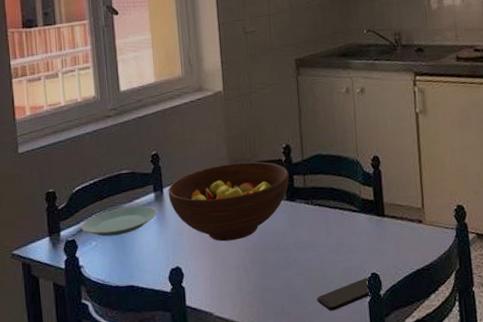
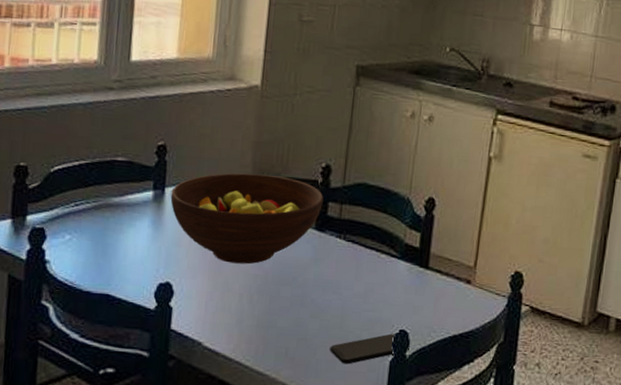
plate: present [81,205,158,237] -> none [54,201,154,233]

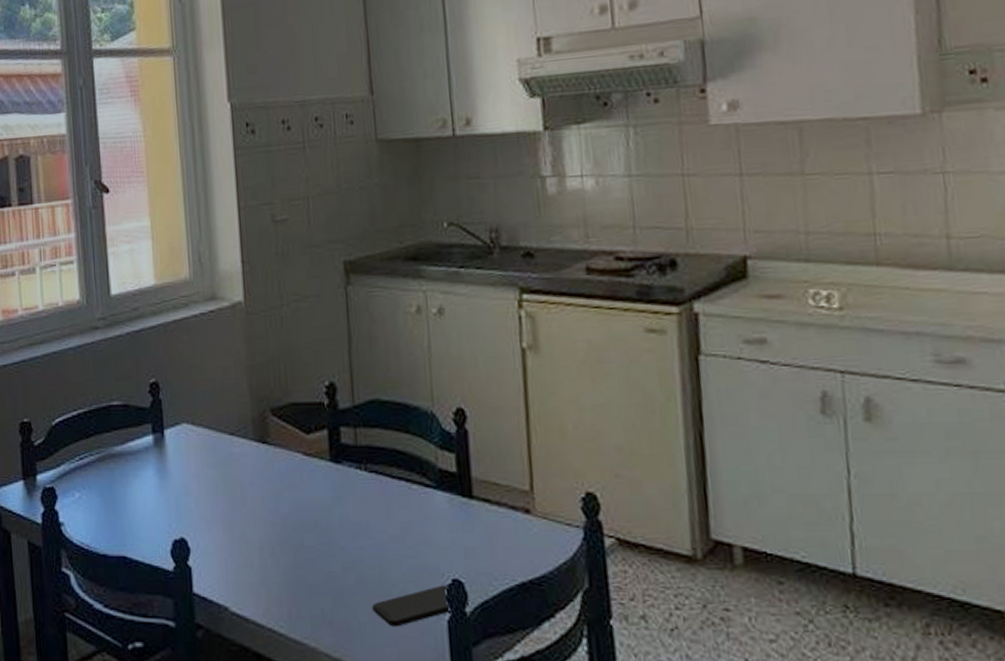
fruit bowl: present [170,173,324,264] -> none [170,402,334,510]

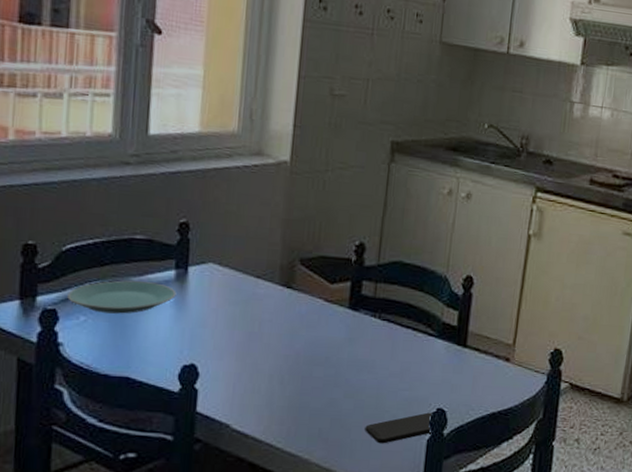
plate: none [62,450,157,487] -> present [67,280,177,314]

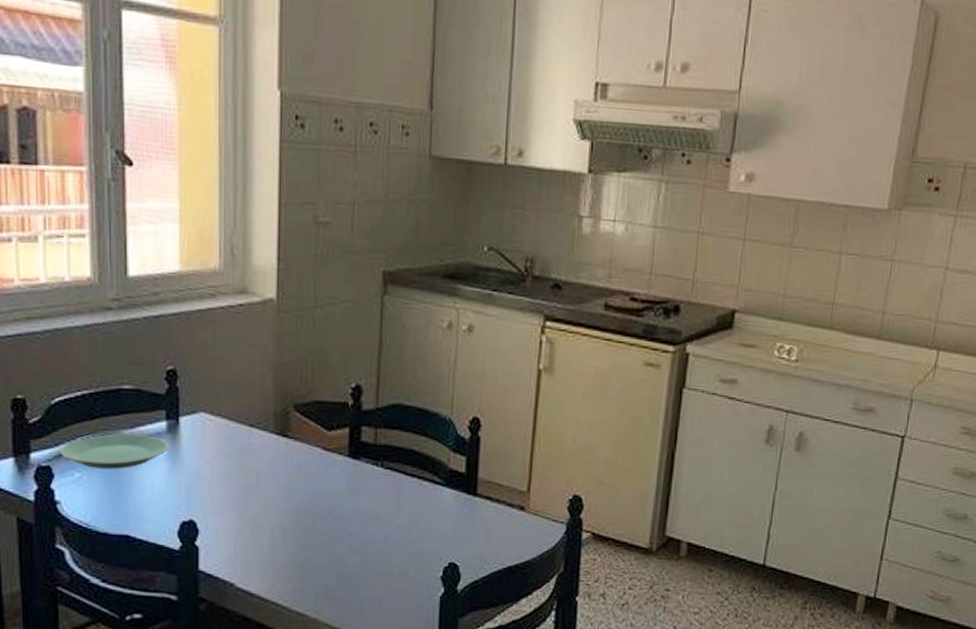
smartphone: present [365,412,448,444] -> none [374,567,462,602]

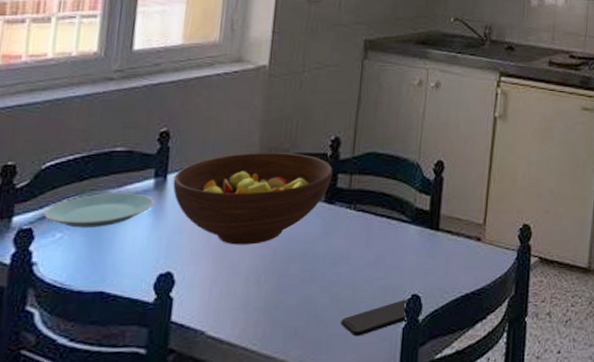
fruit bowl: none [186,397,356,498] -> present [172,152,333,245]
smartphone: none [374,567,462,602] -> present [341,299,423,337]

